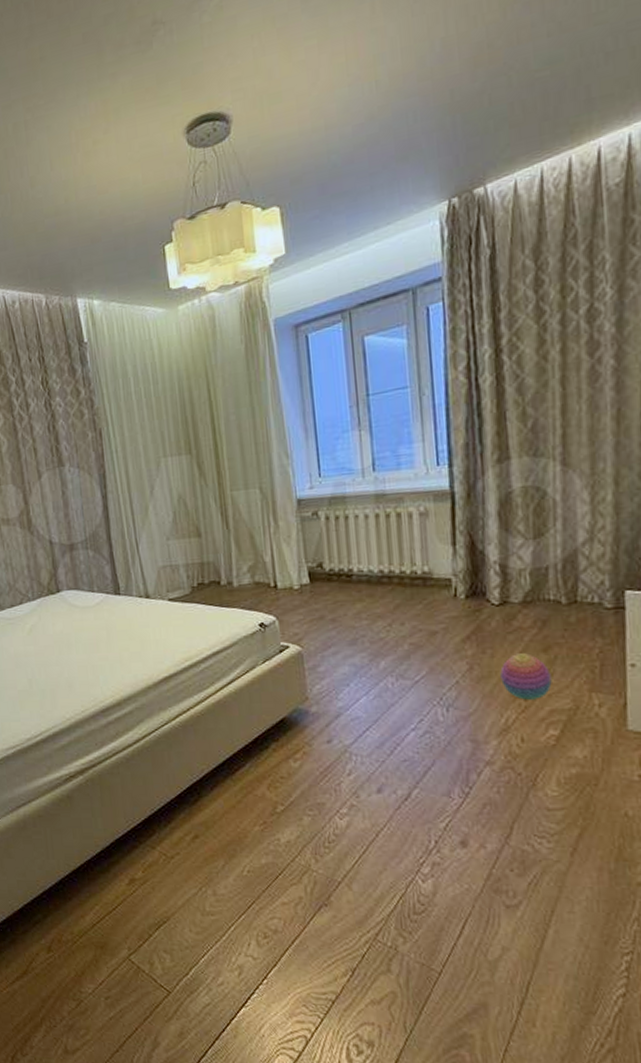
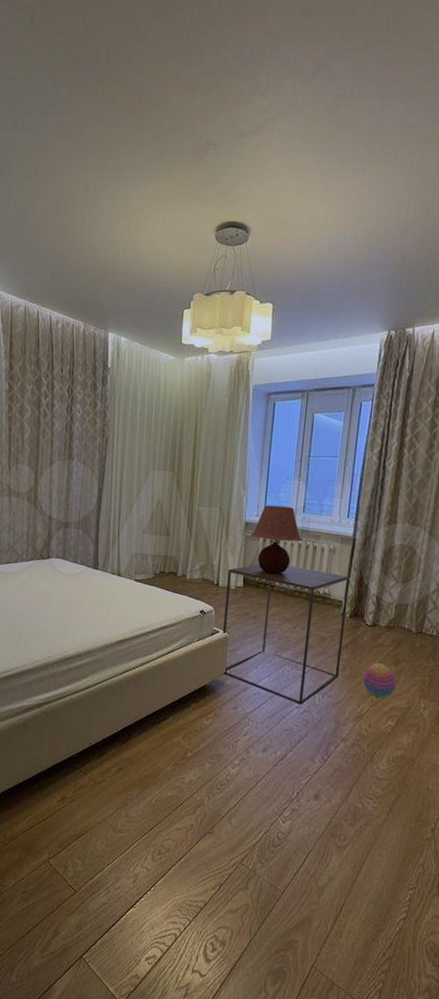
side table: none [286,543,466,726] -> present [222,564,350,706]
table lamp: none [306,467,379,560] -> present [250,505,303,574]

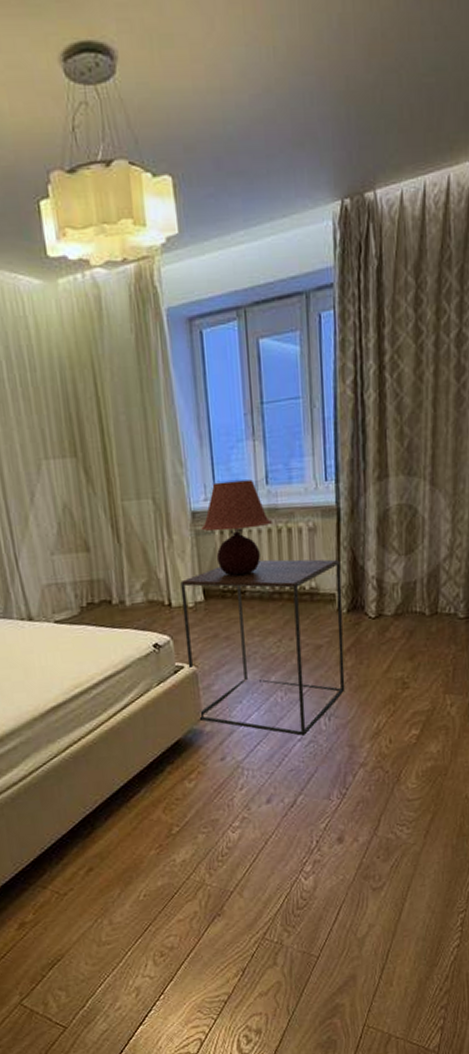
stacking toy: present [363,663,397,698] -> none [374,662,415,705]

